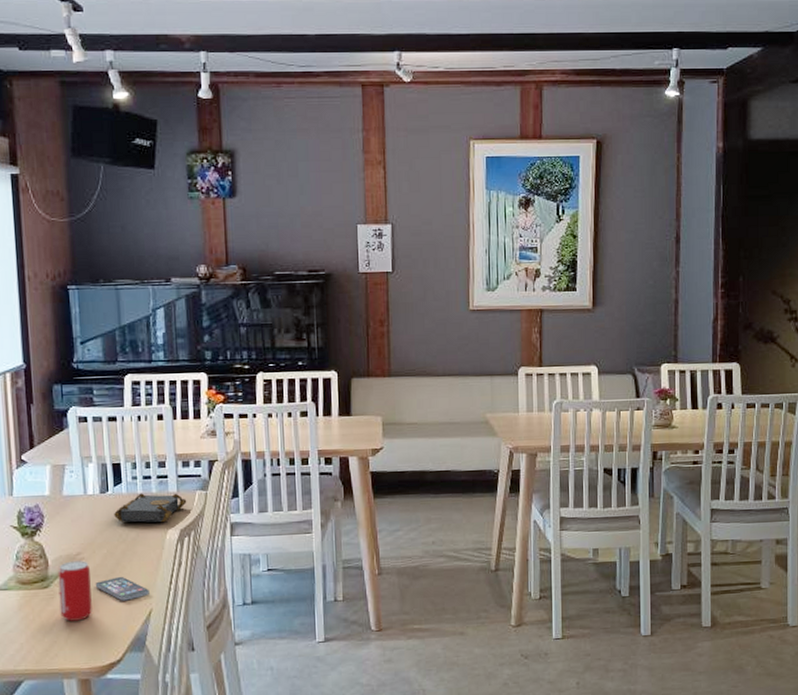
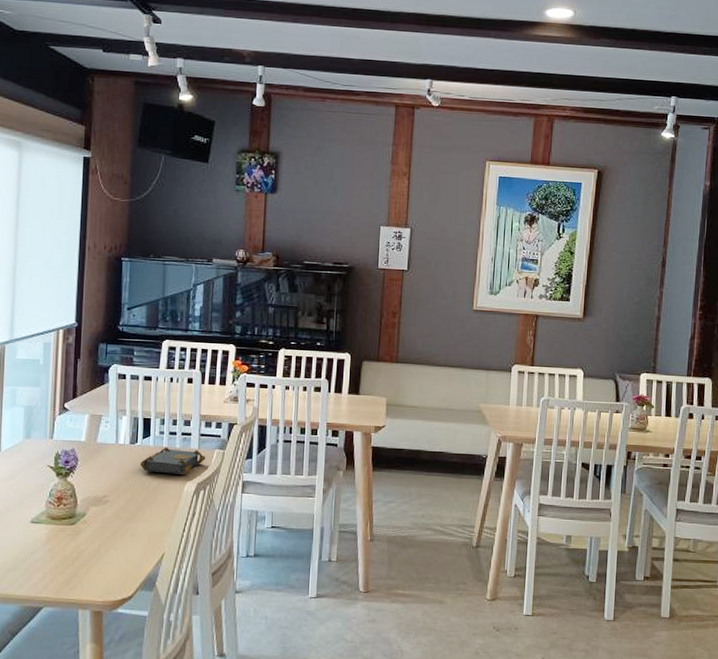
beverage can: present [57,561,92,621] -> none [83,502,113,557]
smartphone: present [95,577,150,601] -> none [116,521,164,543]

